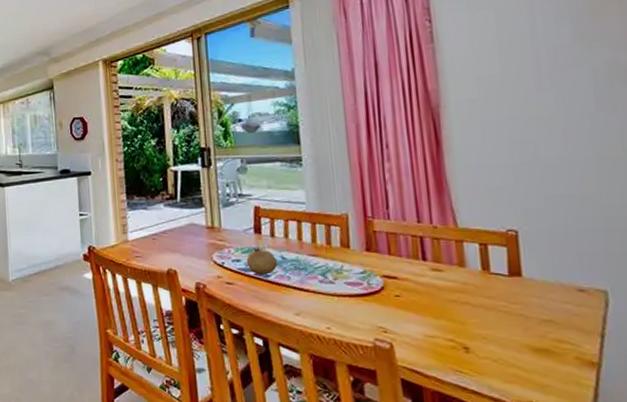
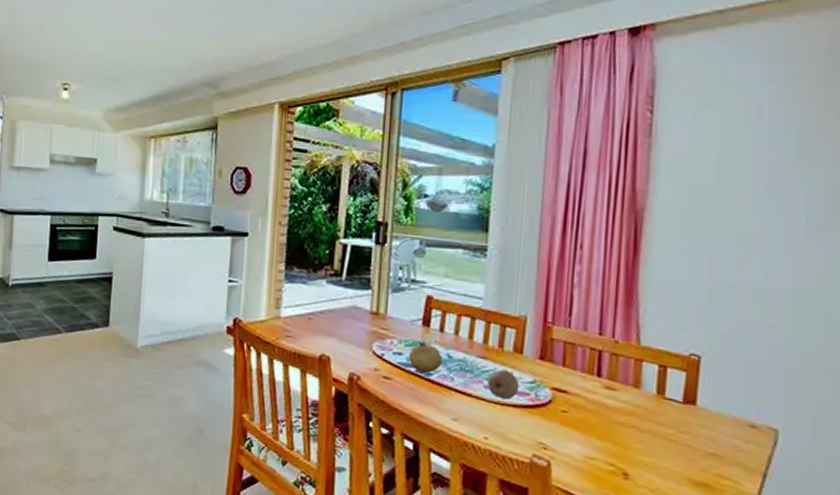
fruit: none [322,264,352,291] -> present [488,369,520,400]

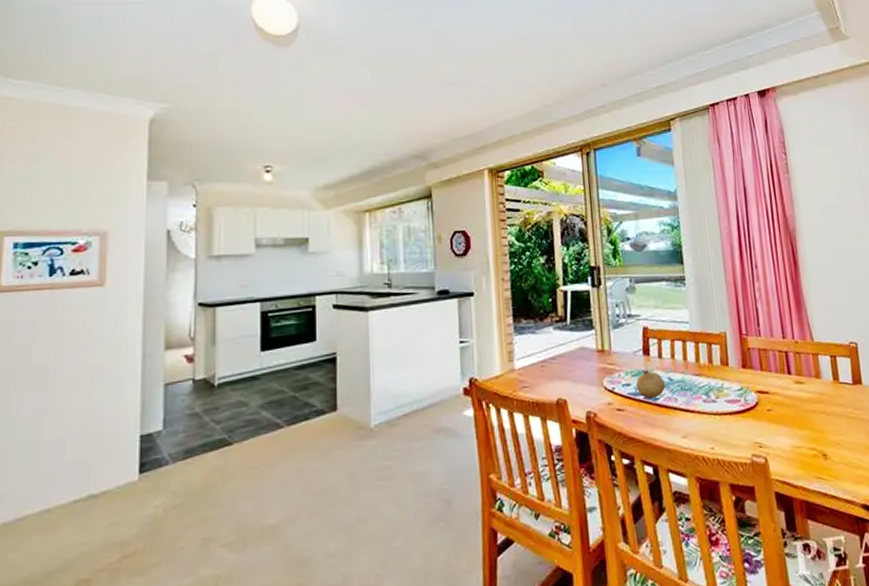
fruit: present [488,369,520,400] -> none [705,382,731,410]

